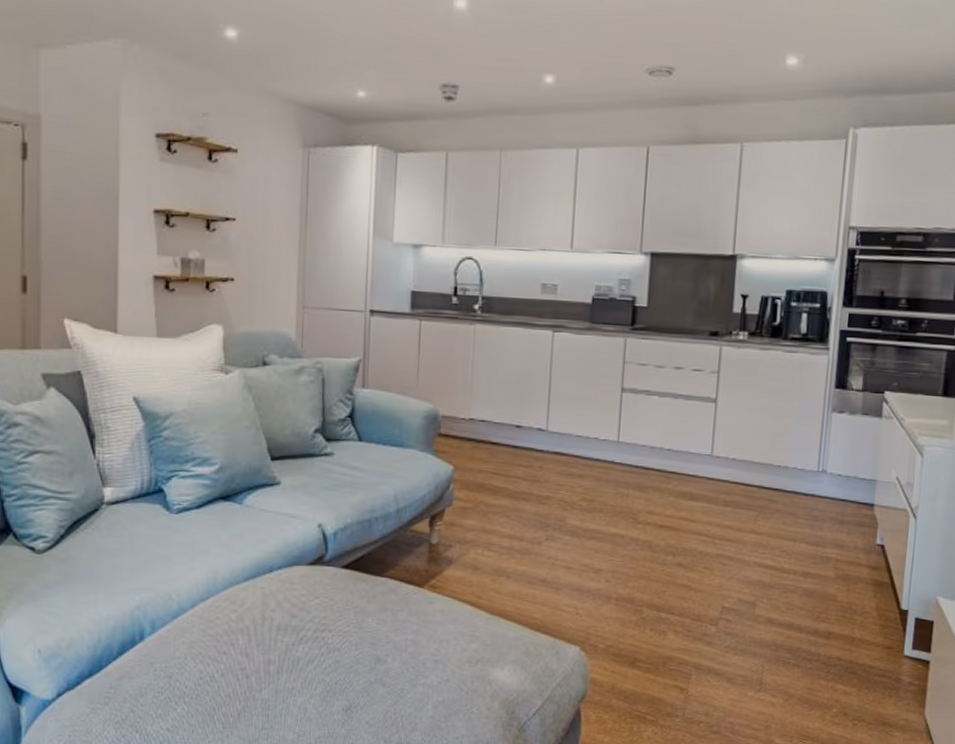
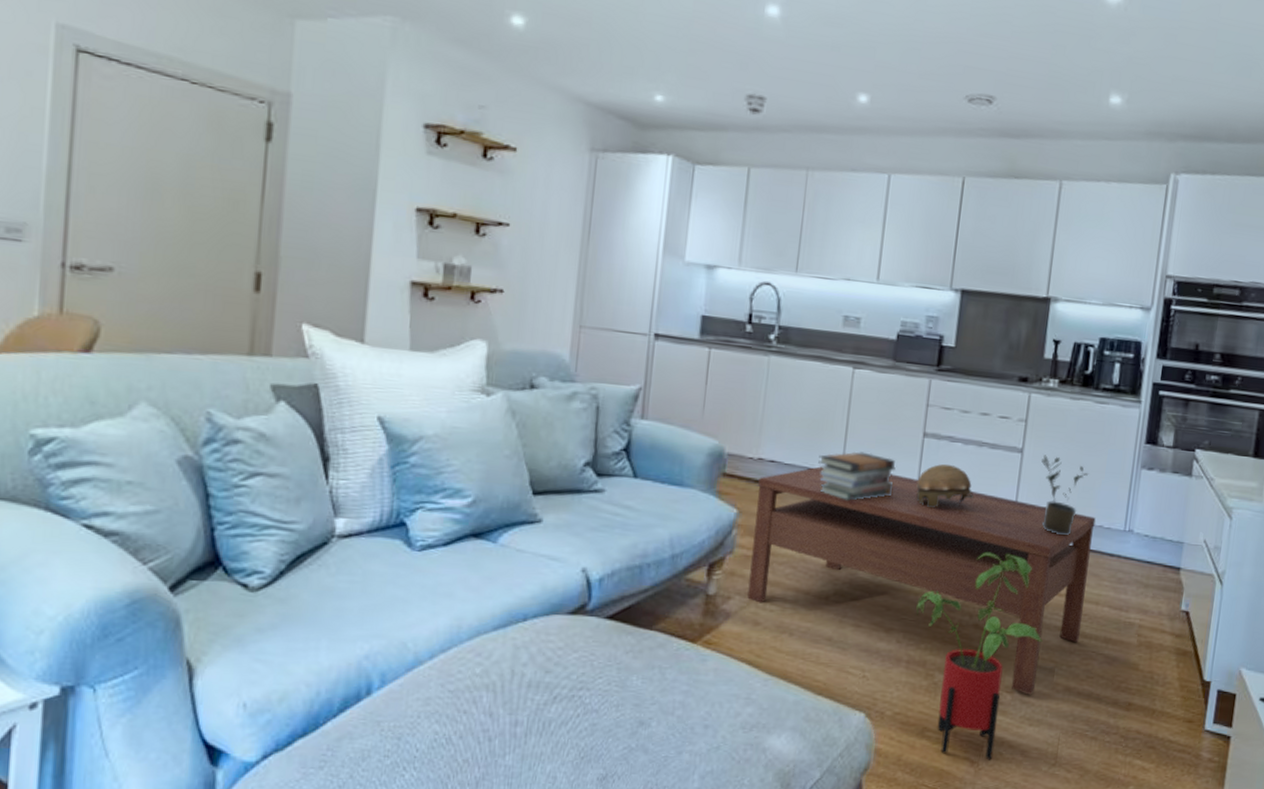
coffee table: none [467,423,790,627] -> present [747,466,1096,695]
book stack: none [525,408,597,454] -> present [818,451,896,501]
decorative bowl: none [617,417,672,458] -> present [916,464,974,508]
house plant: none [622,497,744,687] -> present [916,553,1043,760]
potted plant: none [735,403,781,478] -> present [1041,455,1089,536]

